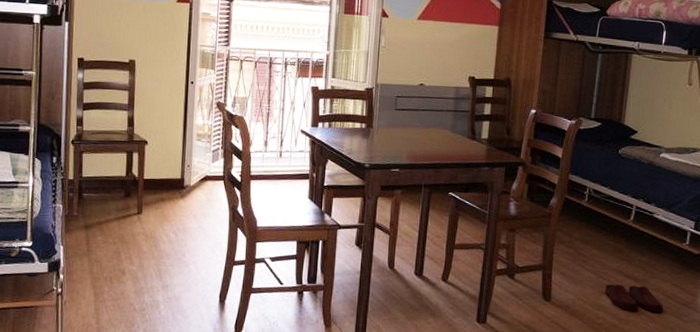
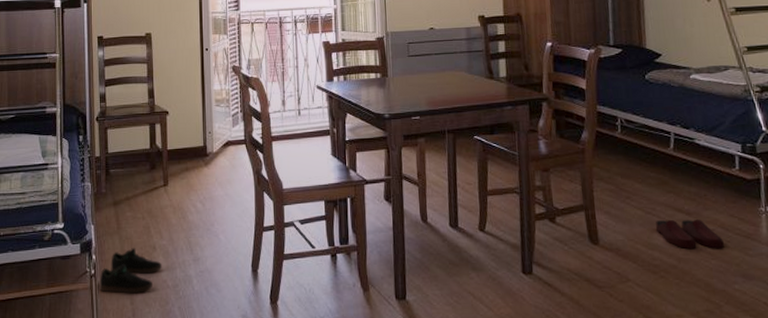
shoe: none [65,271,131,314] -> present [99,248,163,294]

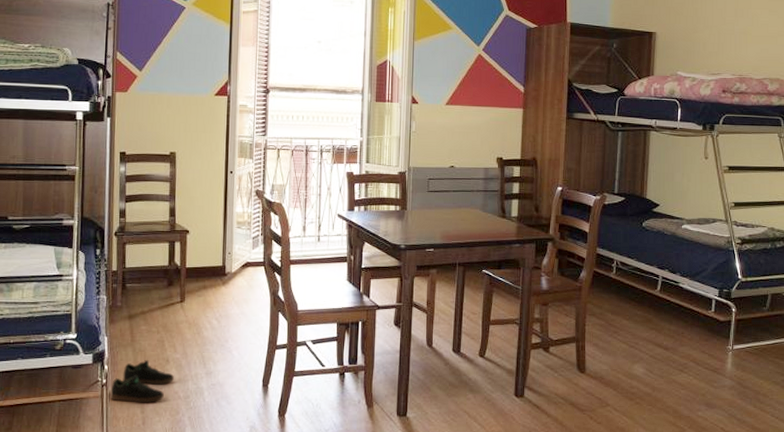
slippers: present [656,220,724,250] -> none [637,354,693,381]

